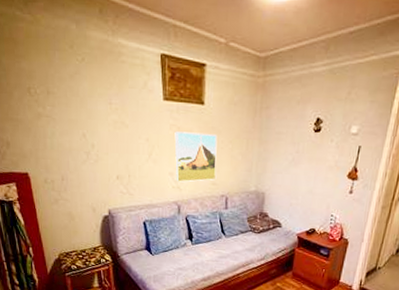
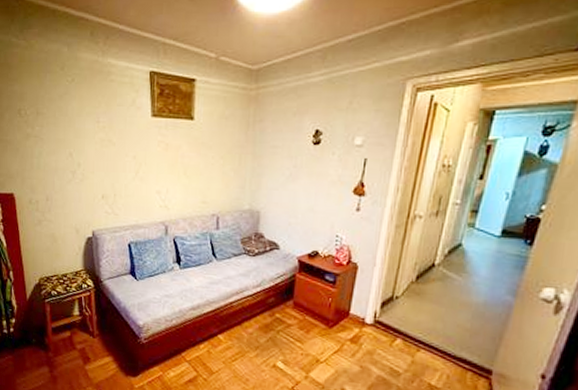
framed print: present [174,131,218,182] -> none [162,148,208,201]

